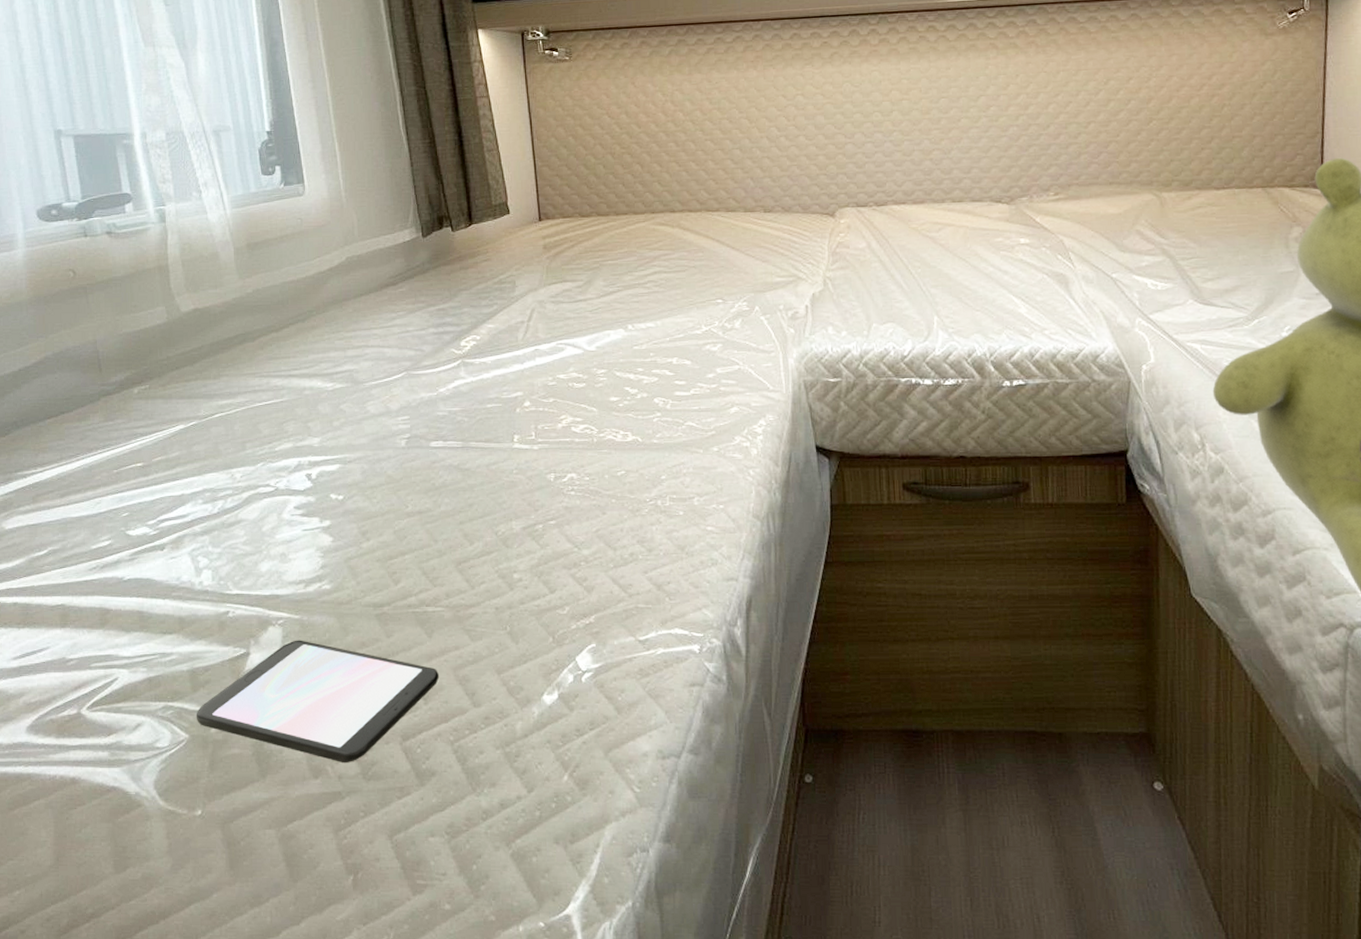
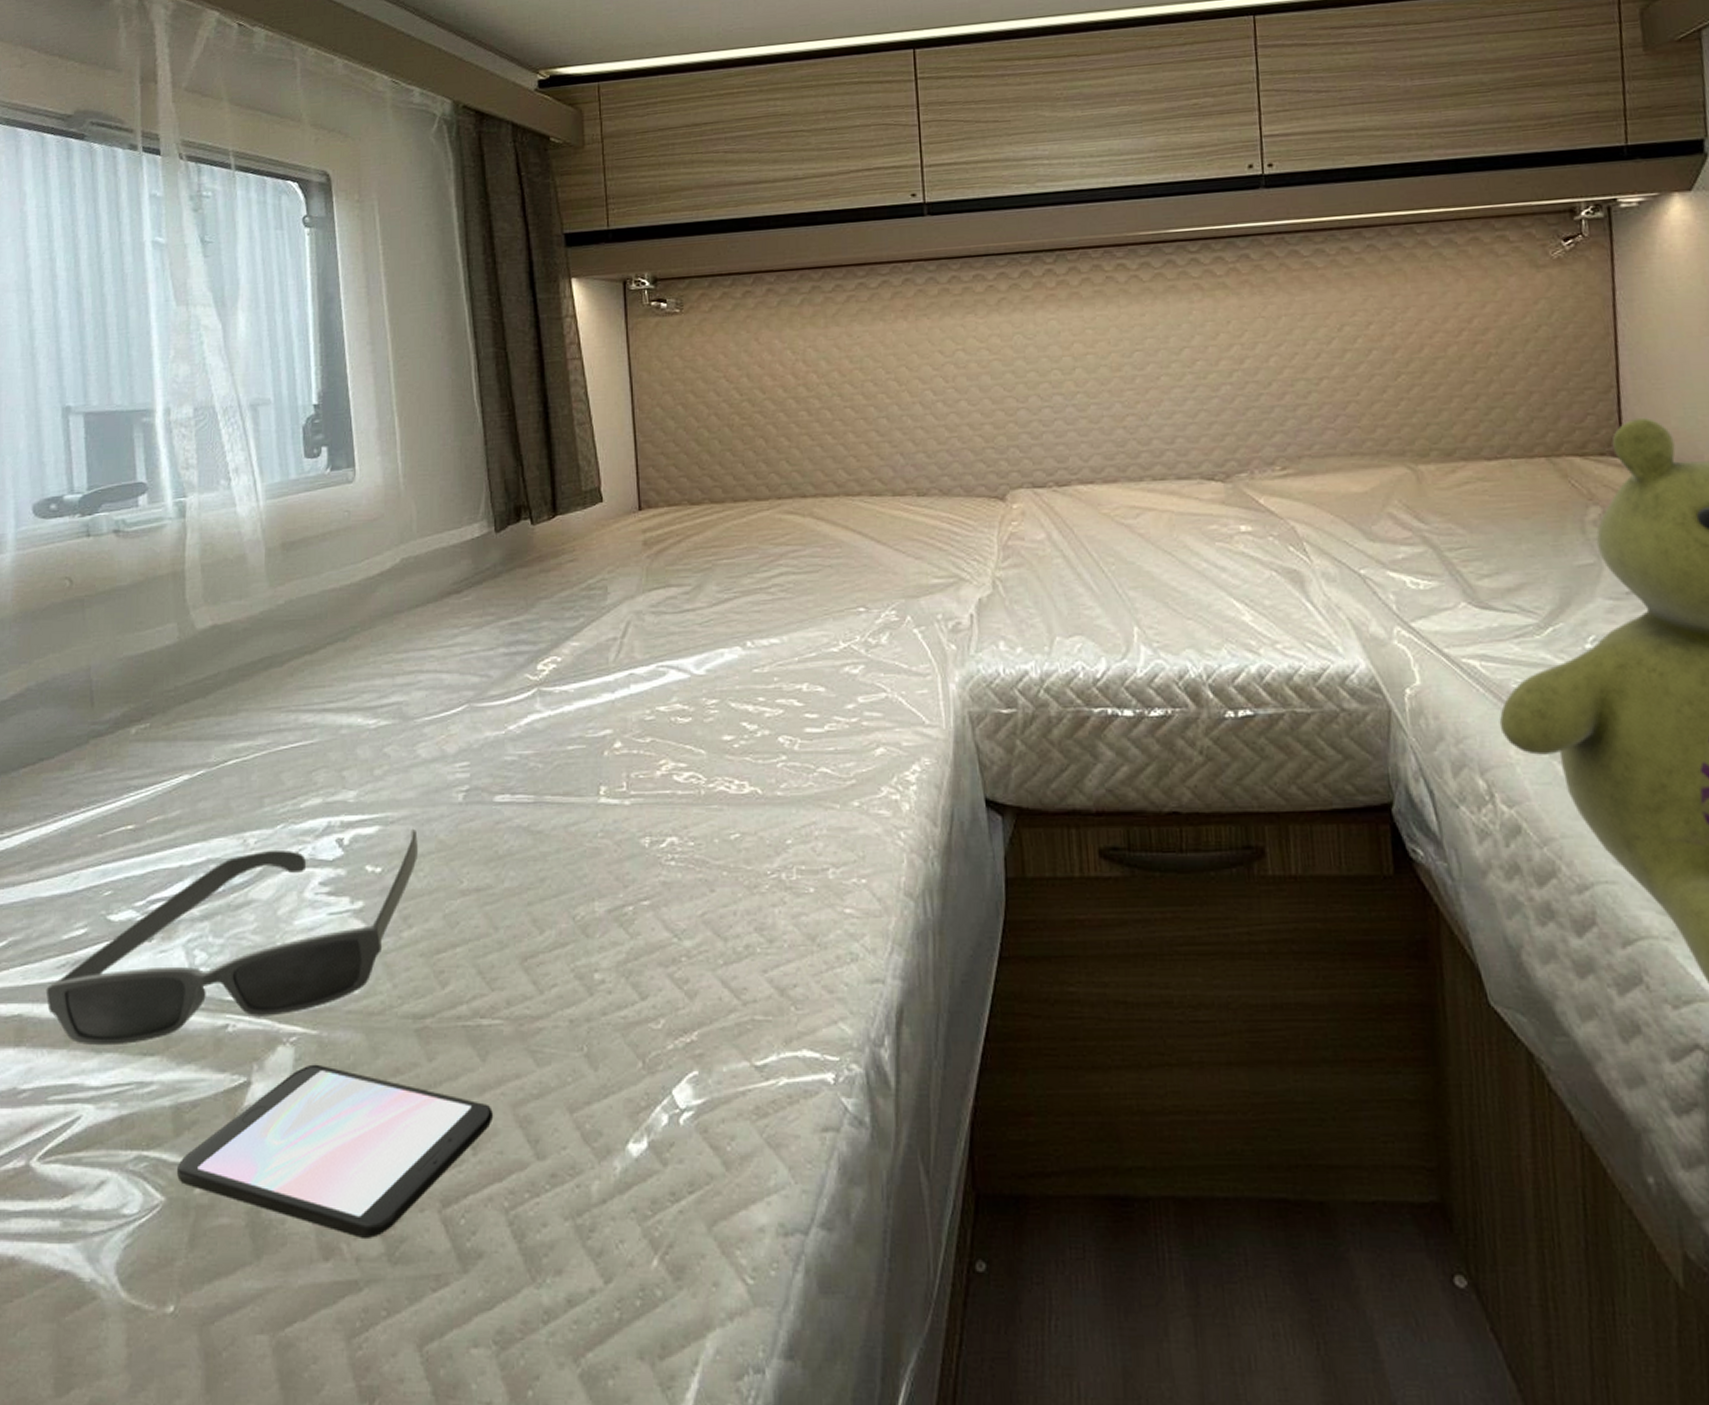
glasses: none [82,466,372,627] -> present [45,828,419,1046]

